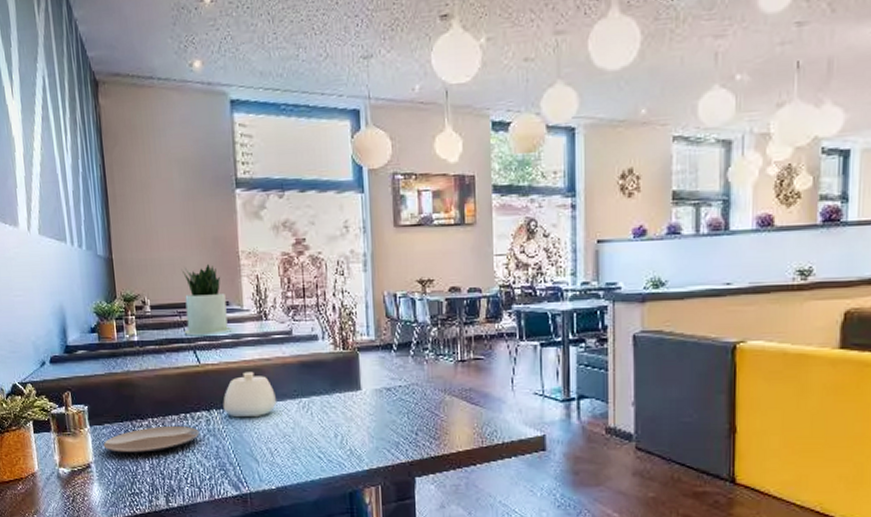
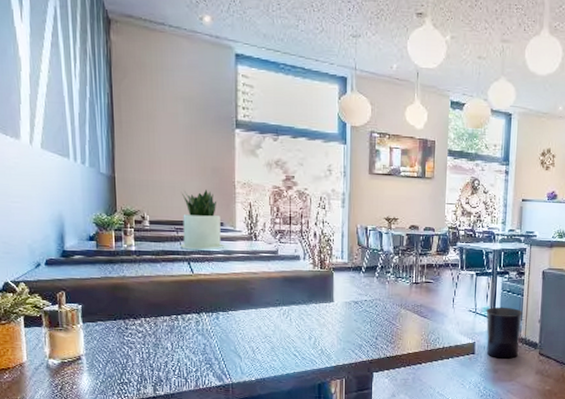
plate: present [103,425,200,453] -> none [95,325,189,348]
sugar bowl: present [223,371,277,418] -> none [212,282,261,321]
waste bin: none [557,386,610,456] -> present [486,306,524,359]

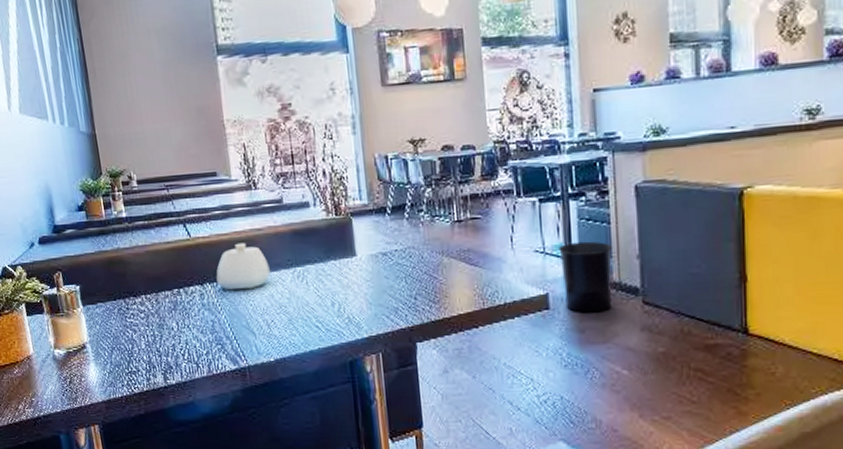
planter: present [180,190,225,251] -> none [166,135,221,210]
sugar bowl: none [212,282,261,321] -> present [216,242,272,291]

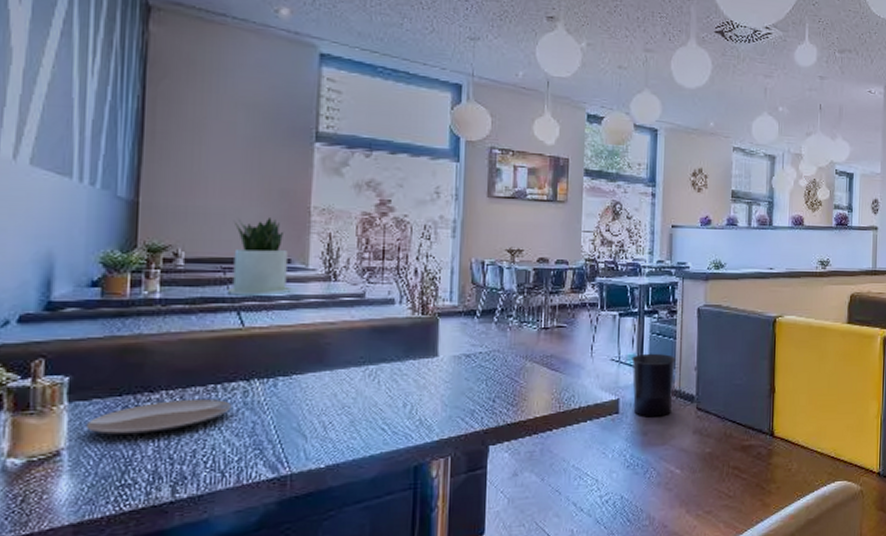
plate: none [97,301,194,332] -> present [85,398,232,435]
planter: none [166,135,221,210] -> present [227,218,292,296]
sugar bowl: present [216,242,272,291] -> none [268,336,339,388]

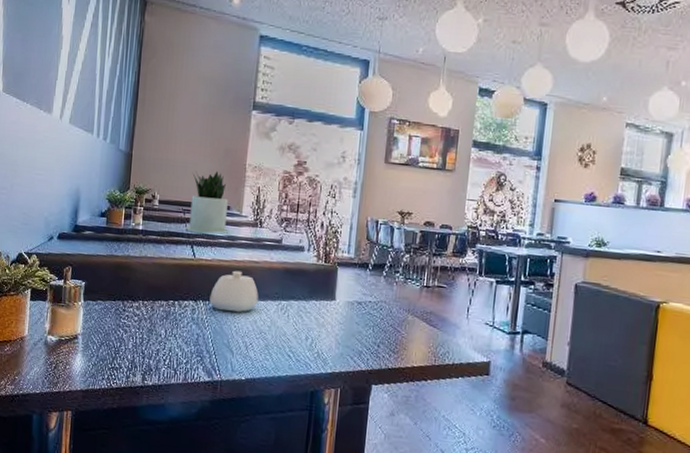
plate: present [85,398,232,435] -> none [93,309,184,332]
sugar bowl: none [268,336,339,388] -> present [209,270,259,313]
waste bin: present [632,353,677,418] -> none [503,322,550,386]

